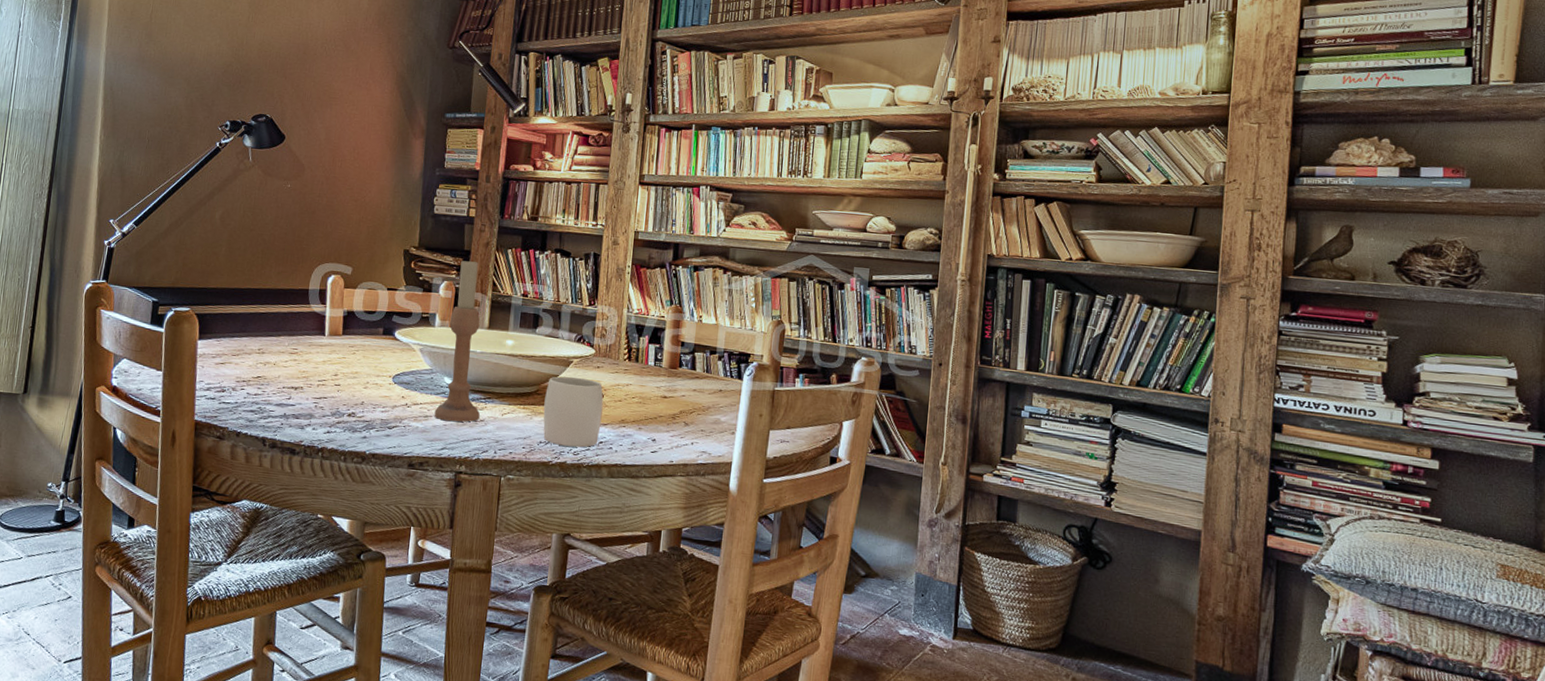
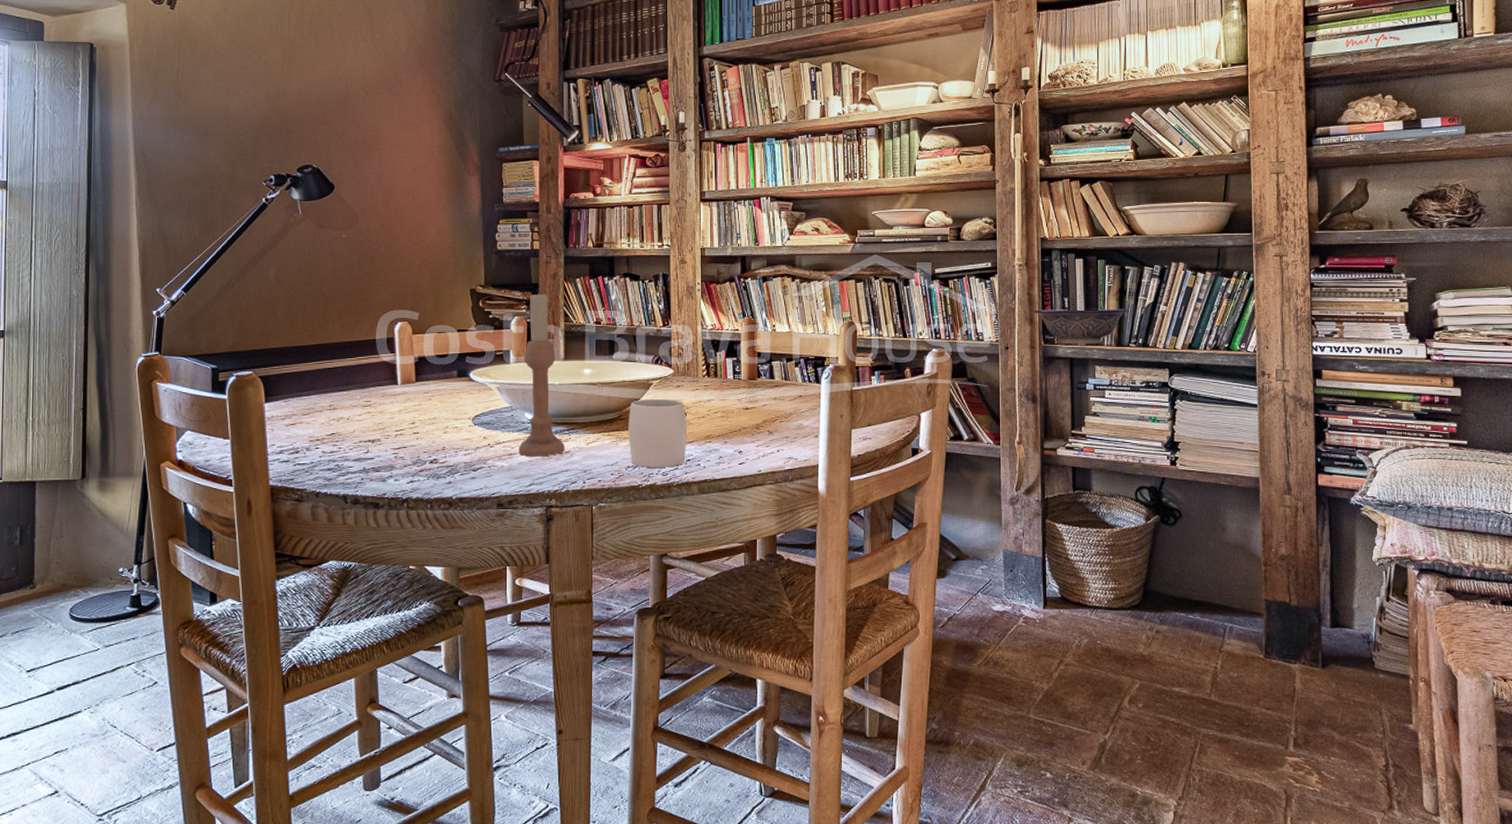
decorative bowl: none [971,328,1075,372] -> present [1033,309,1129,345]

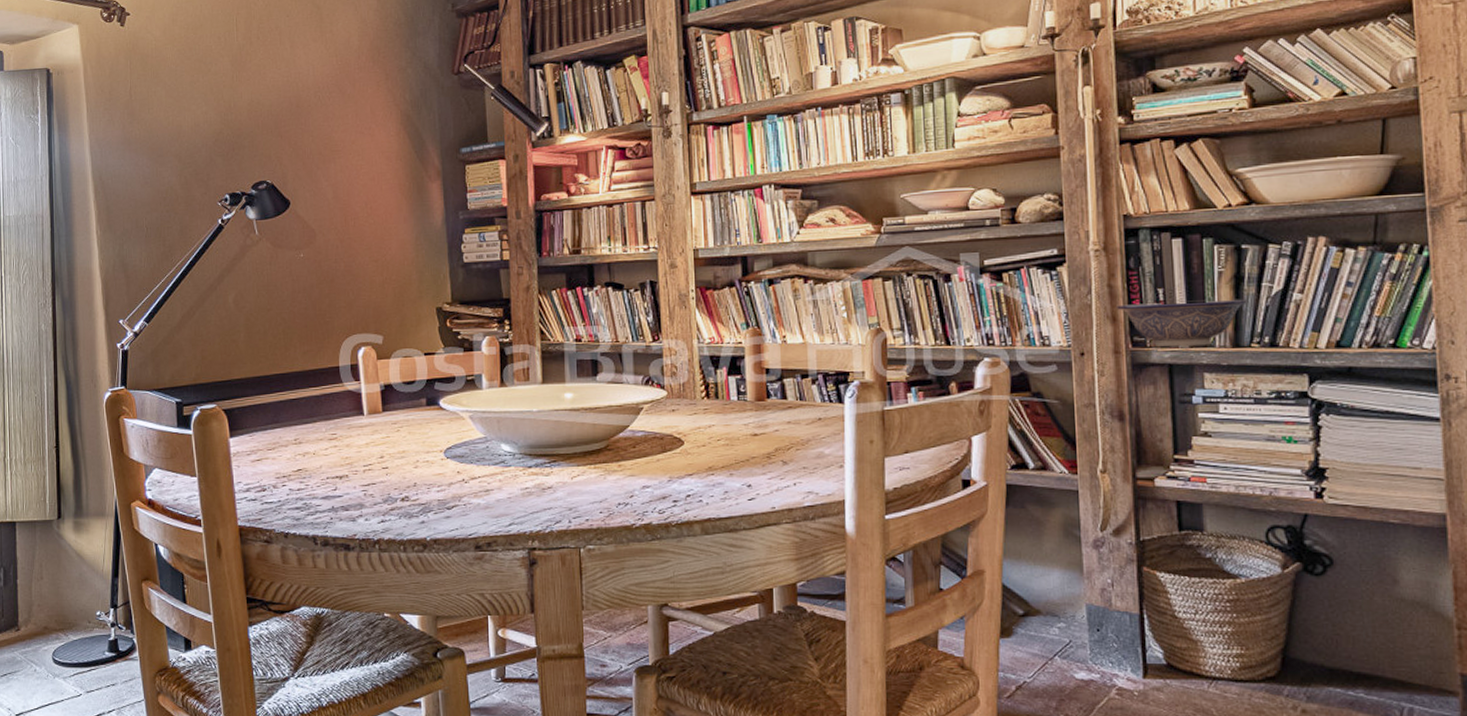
candlestick: present [518,291,565,457] -> none [495,307,546,493]
mug: present [628,398,687,468] -> none [617,425,686,505]

